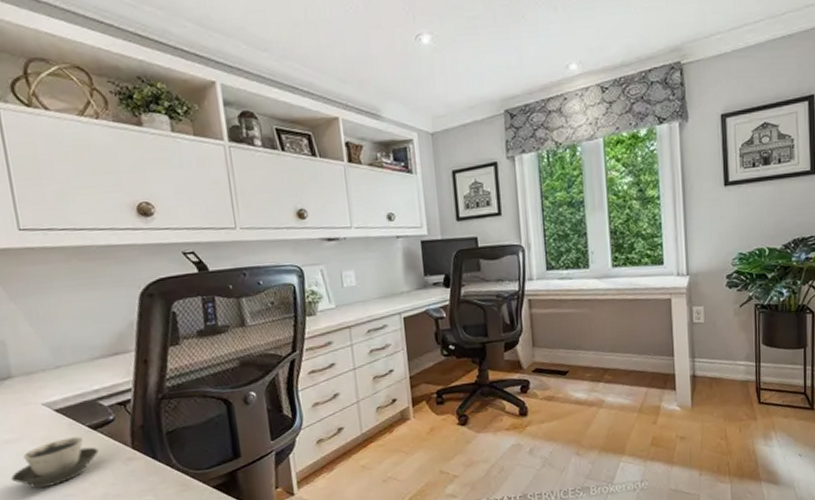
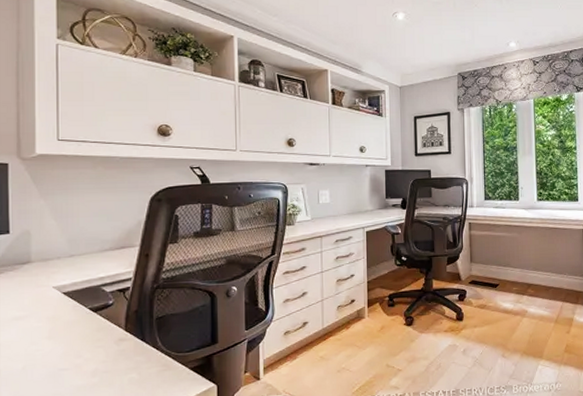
cup: present [11,436,99,489] -> none [15,317,95,362]

